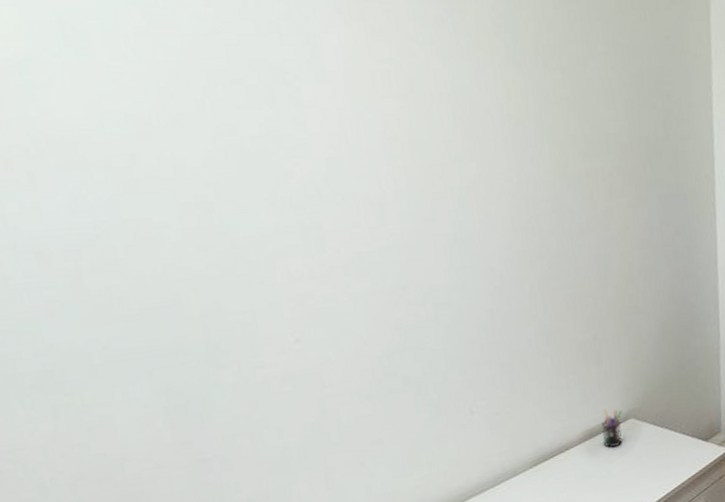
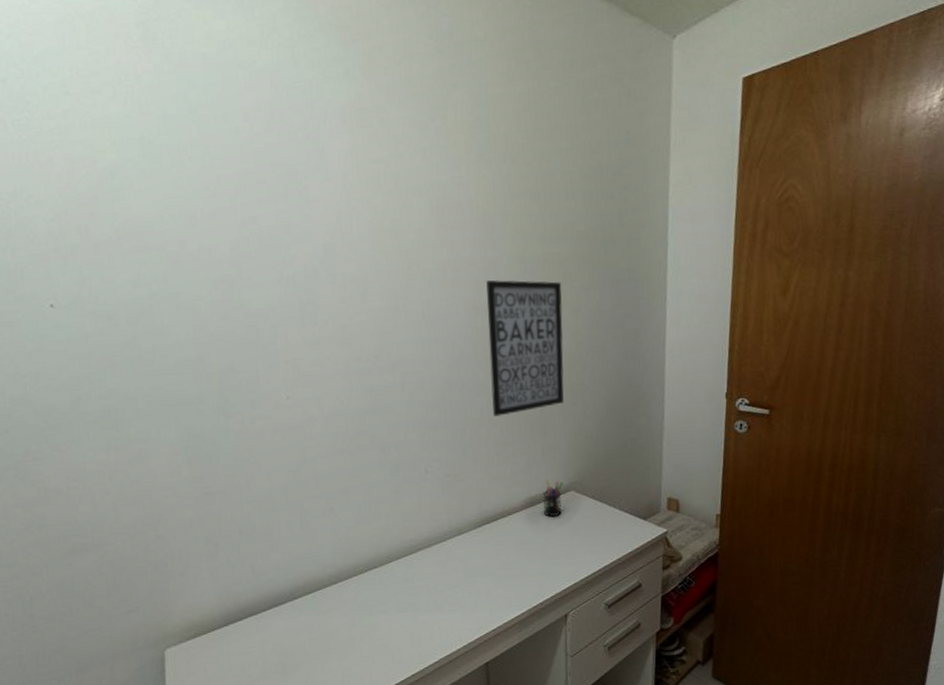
wall art: none [525,197,618,347] -> present [486,280,564,416]

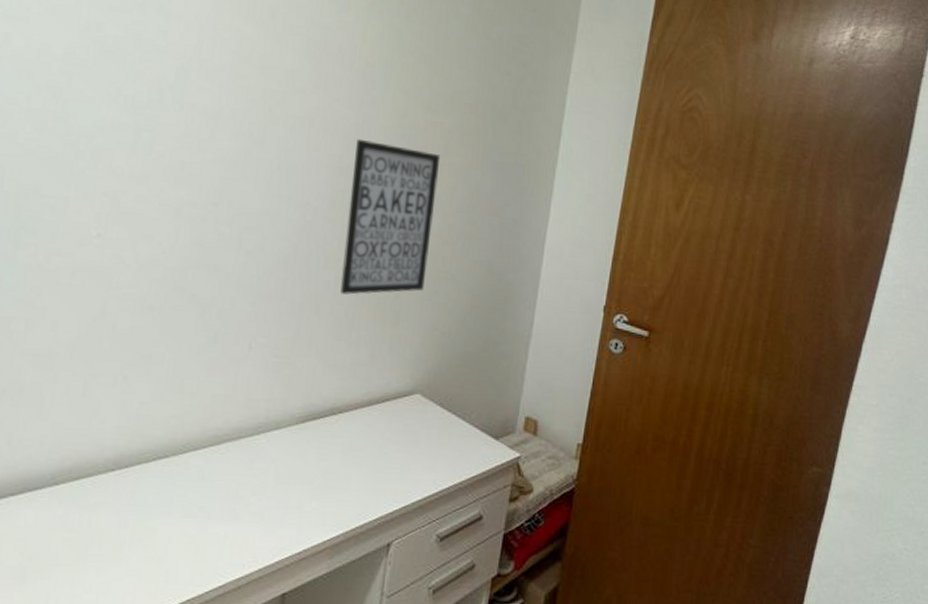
pen holder: present [543,479,564,517] -> none [380,376,410,423]

